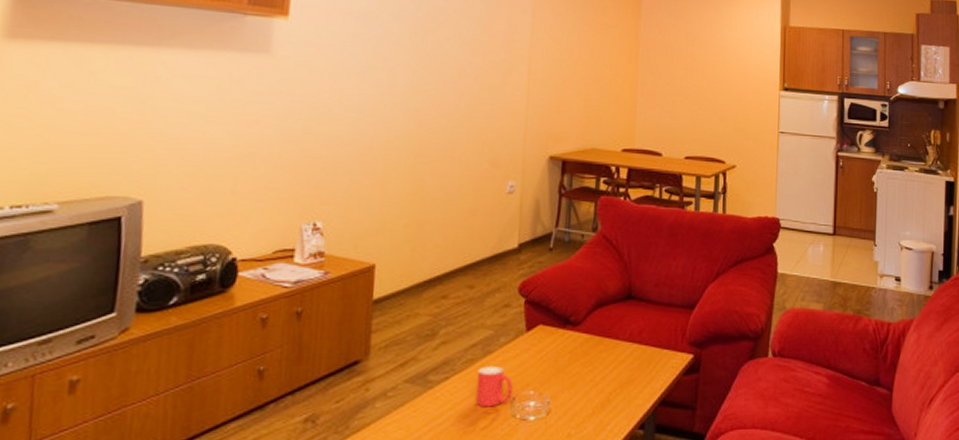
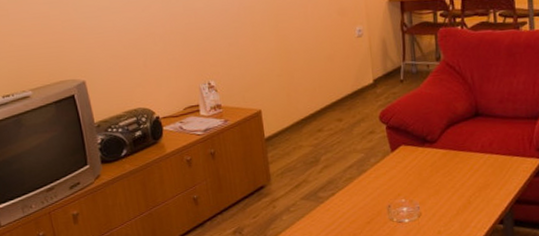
mug: present [476,366,513,407] -> none [356,182,387,215]

